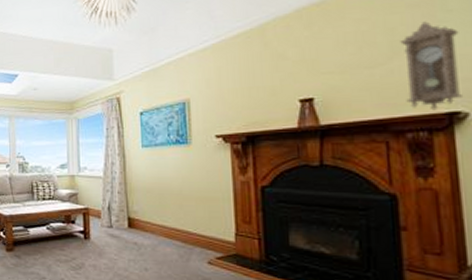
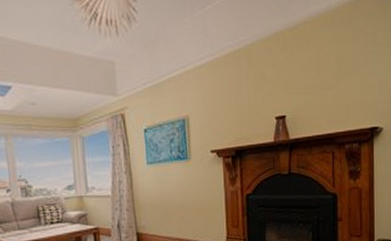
pendulum clock: present [400,21,462,110] -> none [345,51,381,126]

